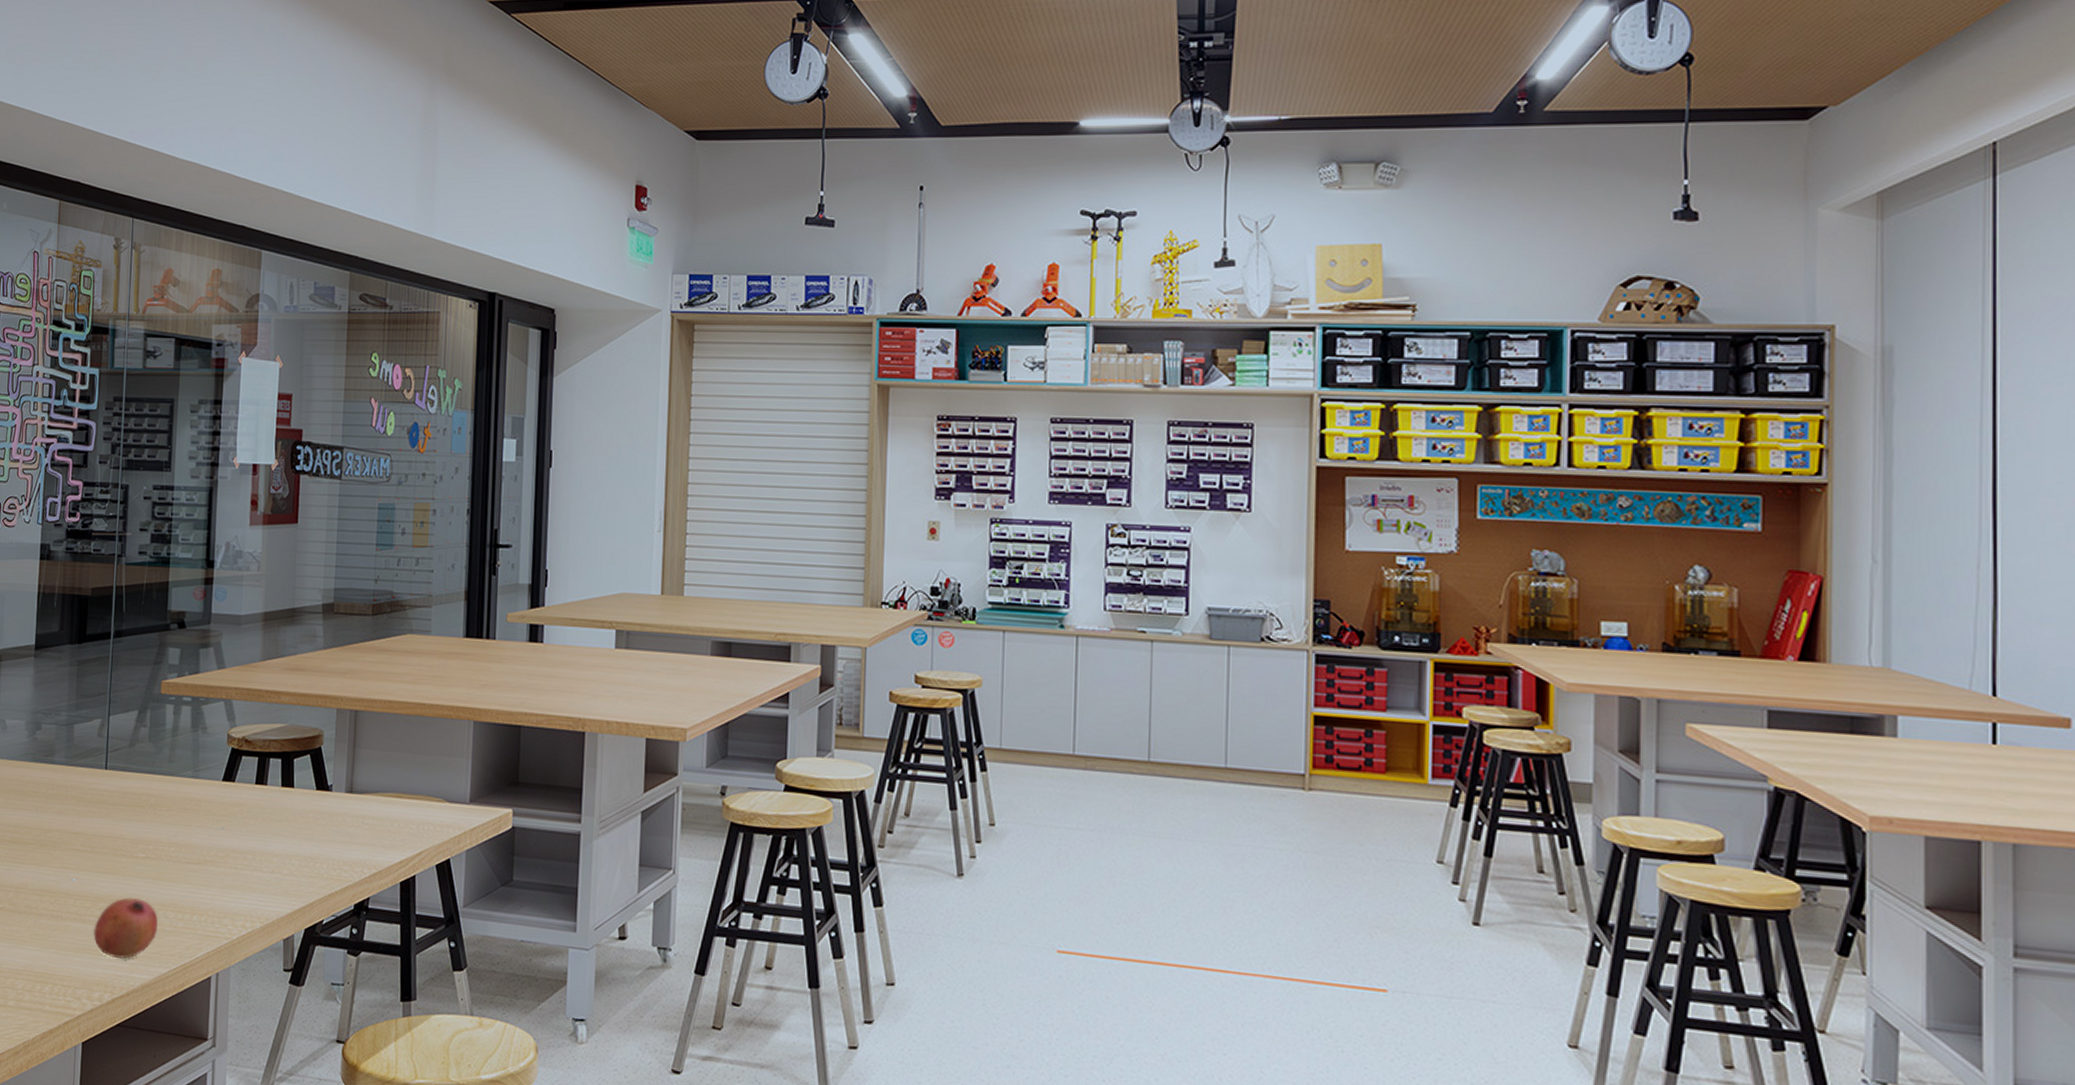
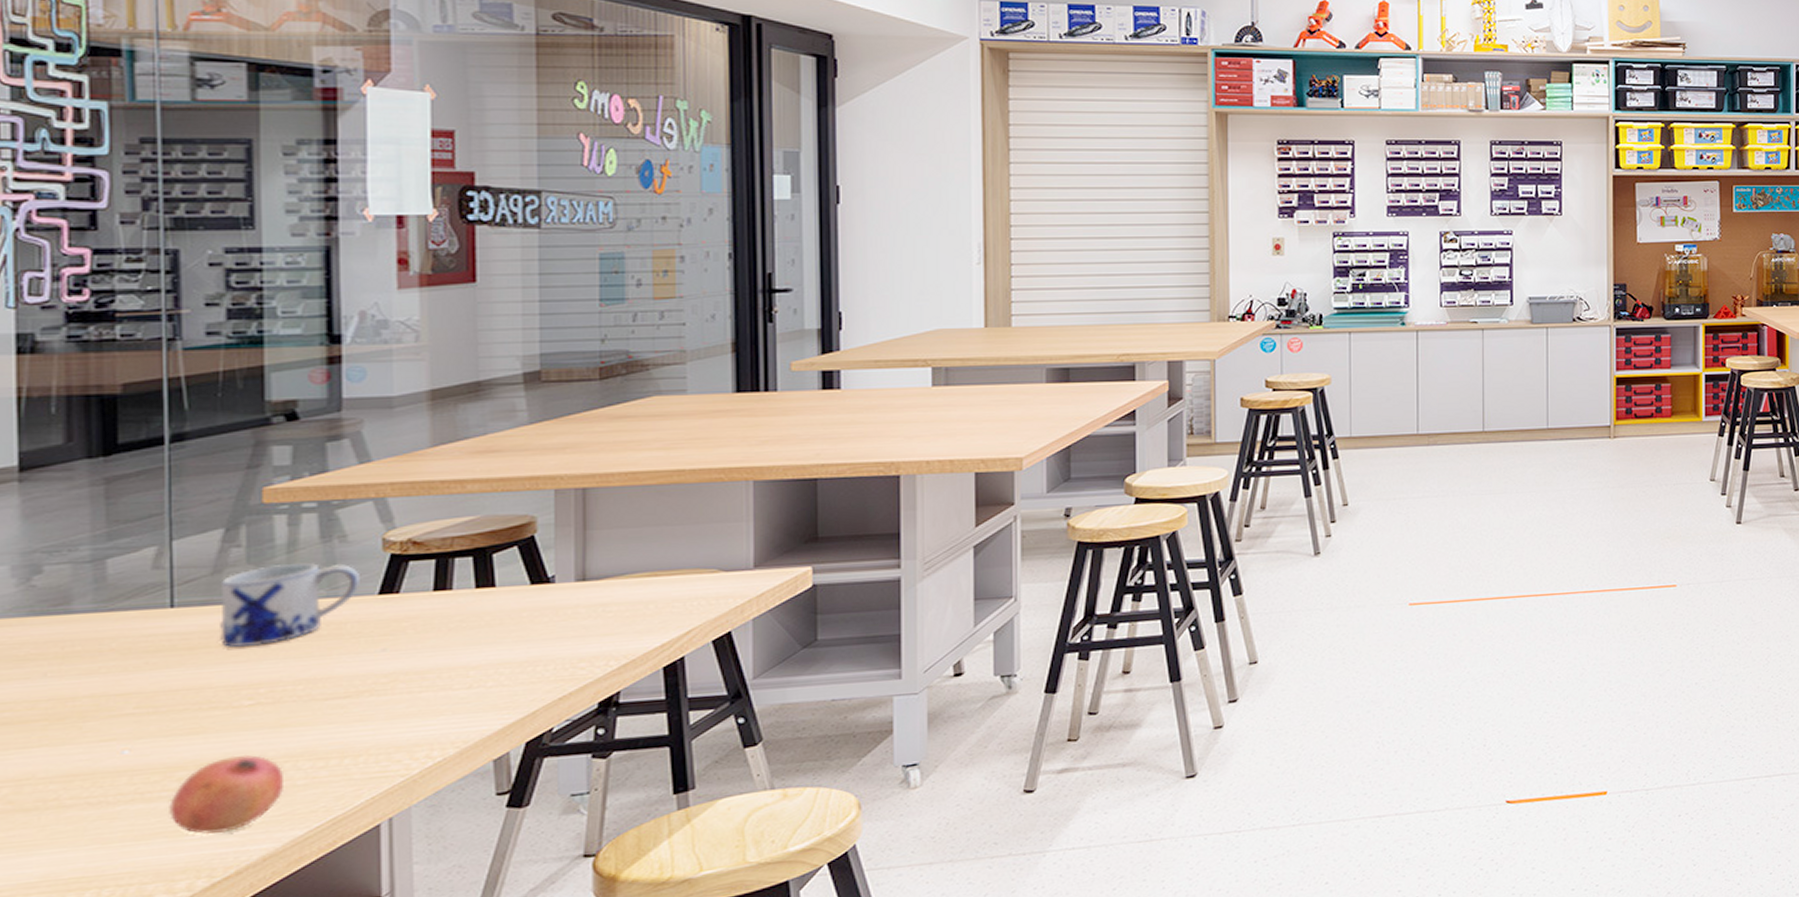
mug: none [130,745,213,811] -> present [220,562,362,647]

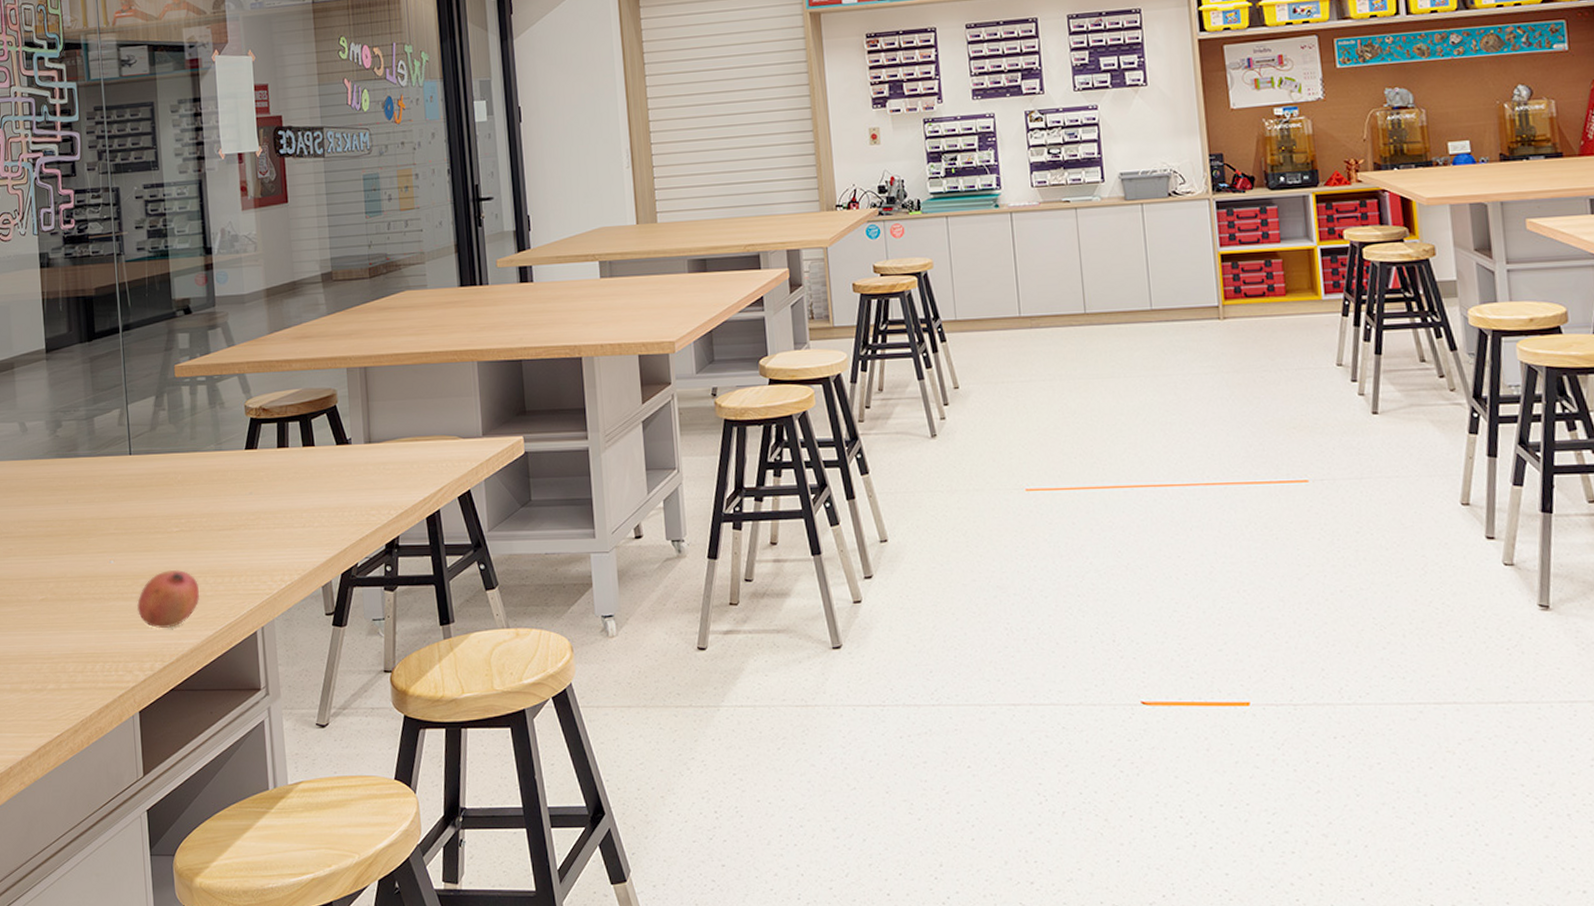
mug: present [220,562,362,647] -> none [155,423,235,487]

